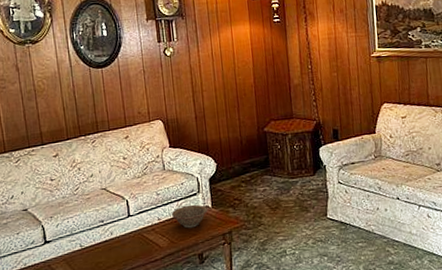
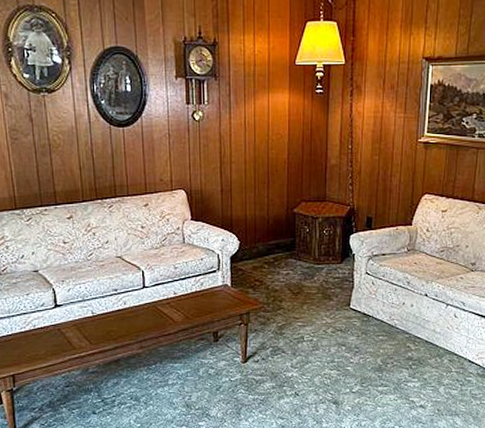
decorative bowl: present [171,204,208,229] -> none [188,281,226,305]

